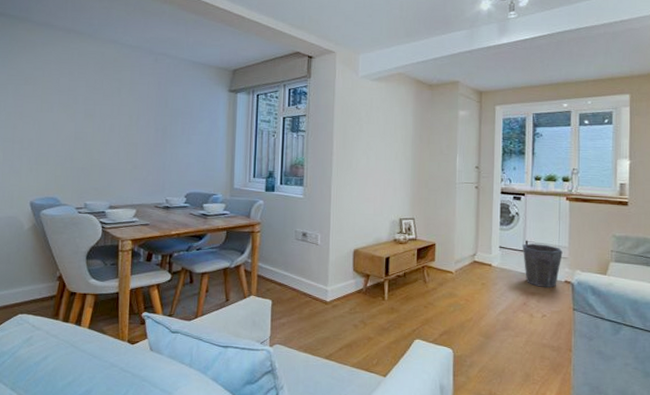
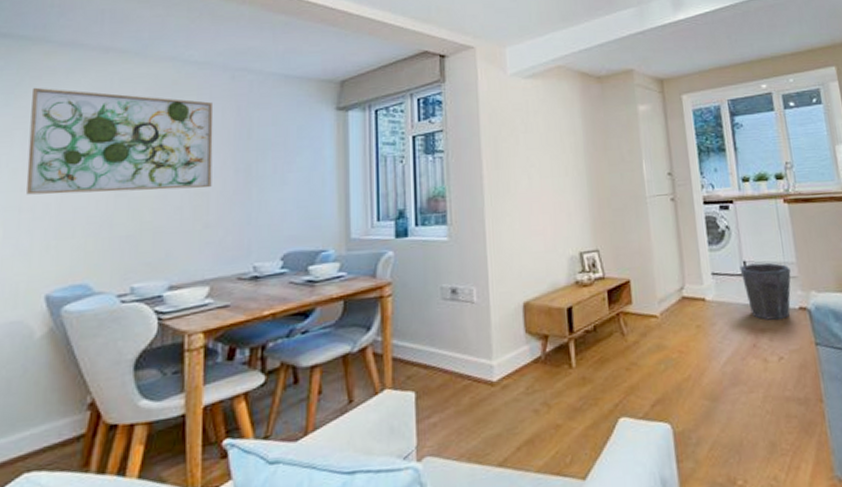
wall art: none [17,54,142,140] -> present [26,87,214,195]

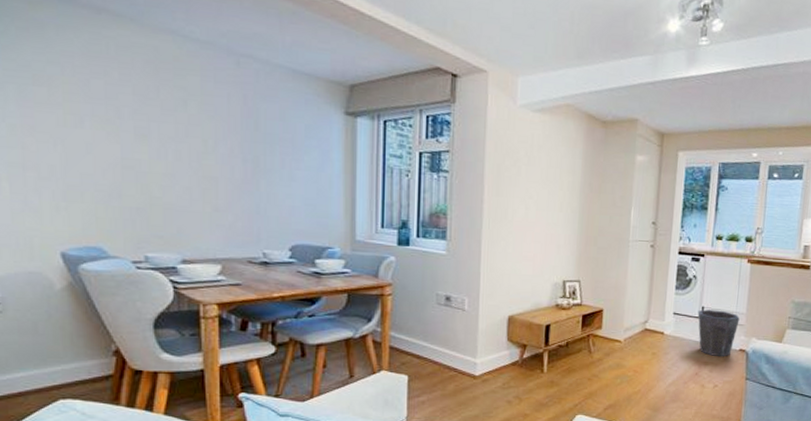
wall art: present [26,87,214,195] -> none [19,39,220,174]

